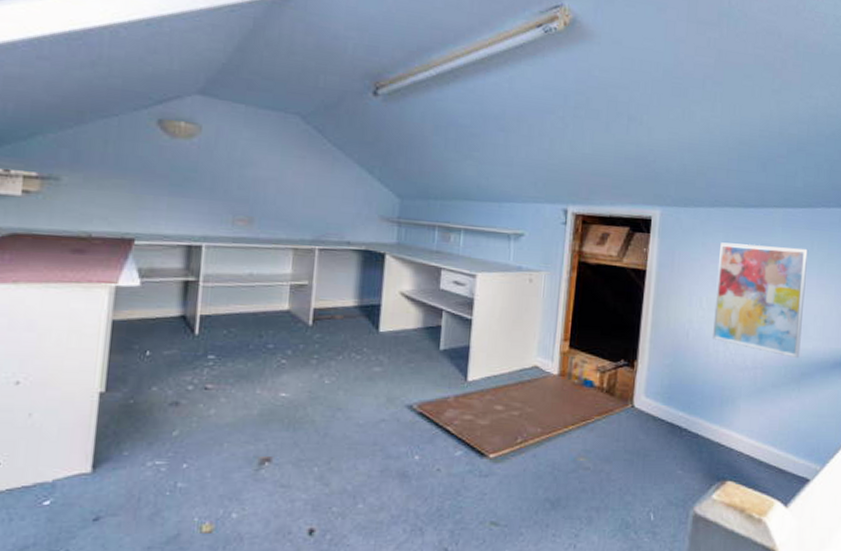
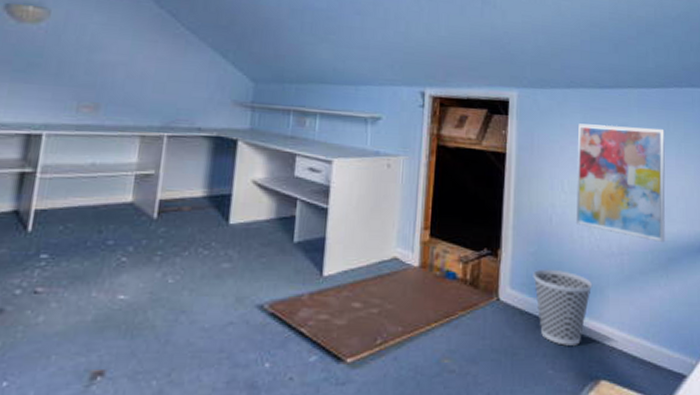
wastebasket: none [667,380,725,450] -> present [533,269,593,346]

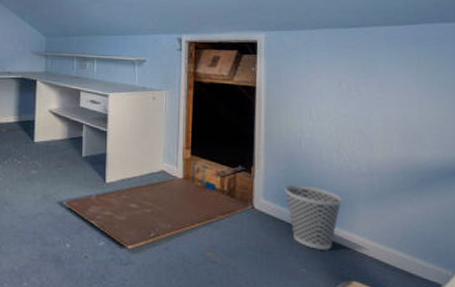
wall art: present [575,123,666,243] -> none [324,60,417,166]

